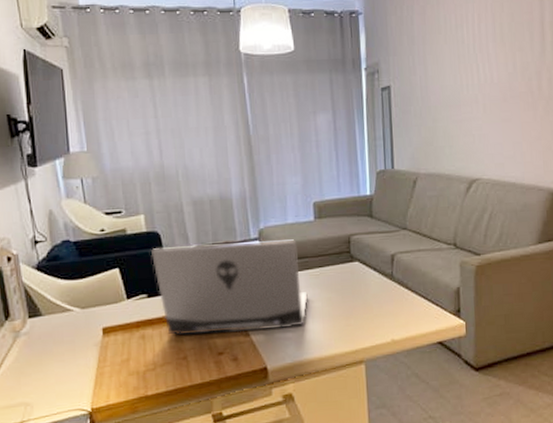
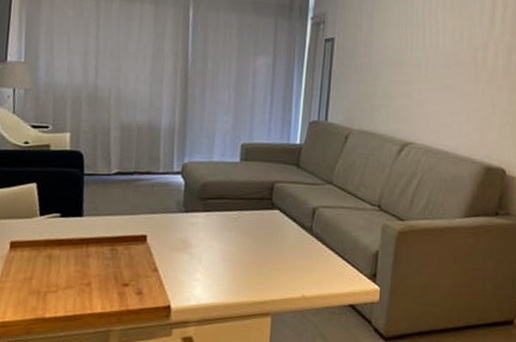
laptop computer: present [151,239,308,336] -> none [71,168,223,268]

